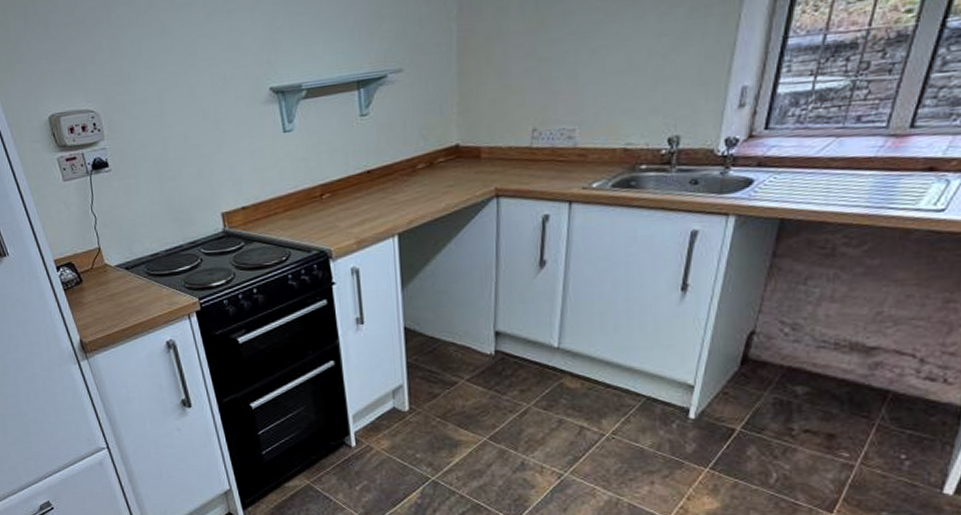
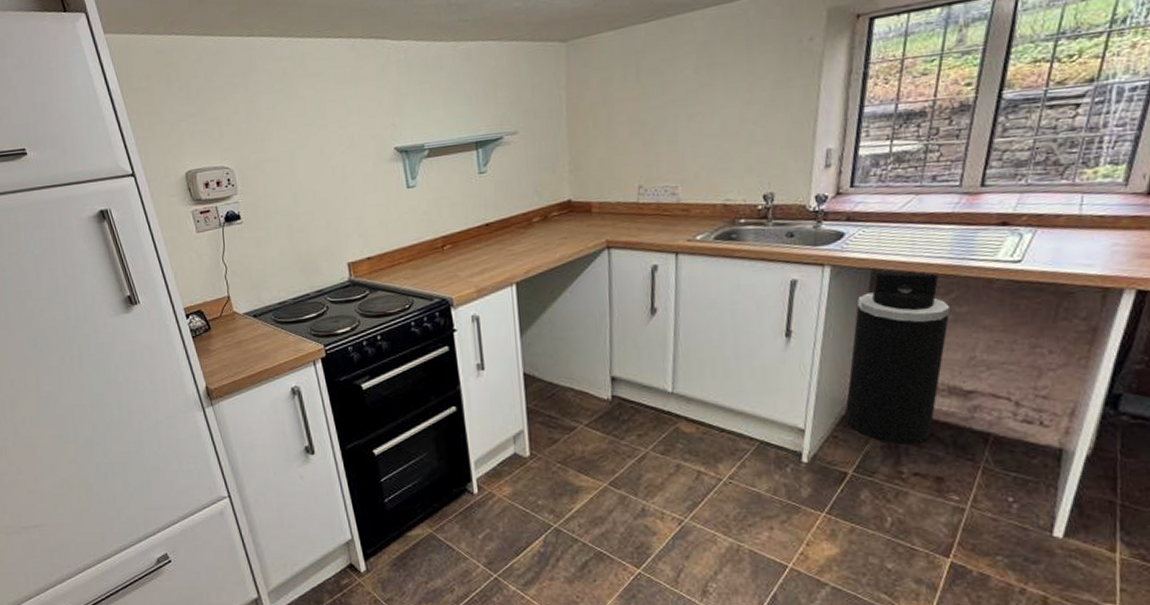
trash can: none [737,220,862,402] -> present [845,270,951,445]

